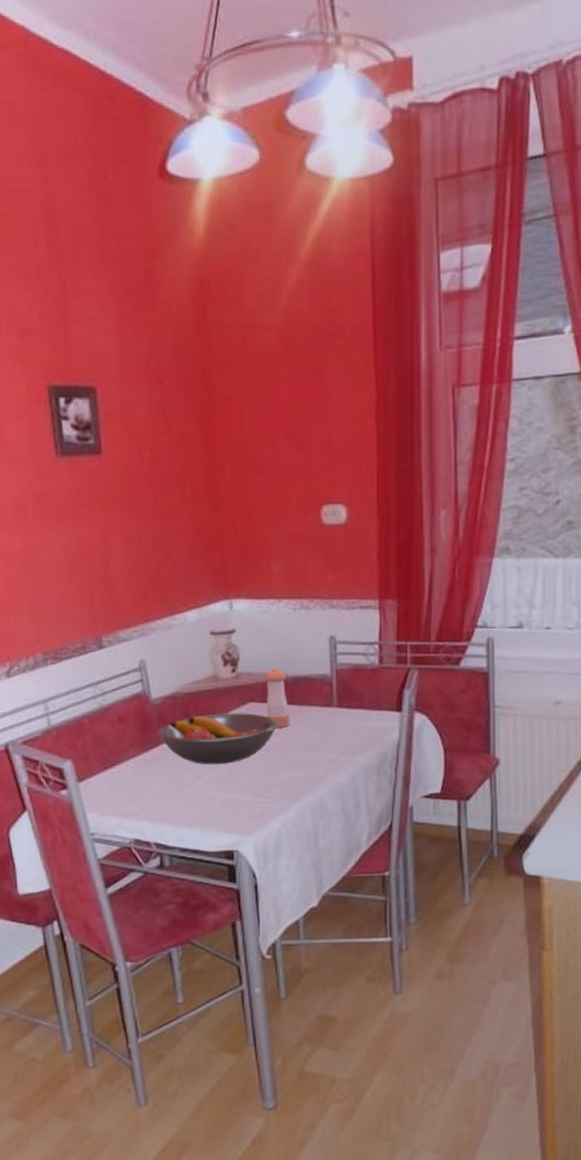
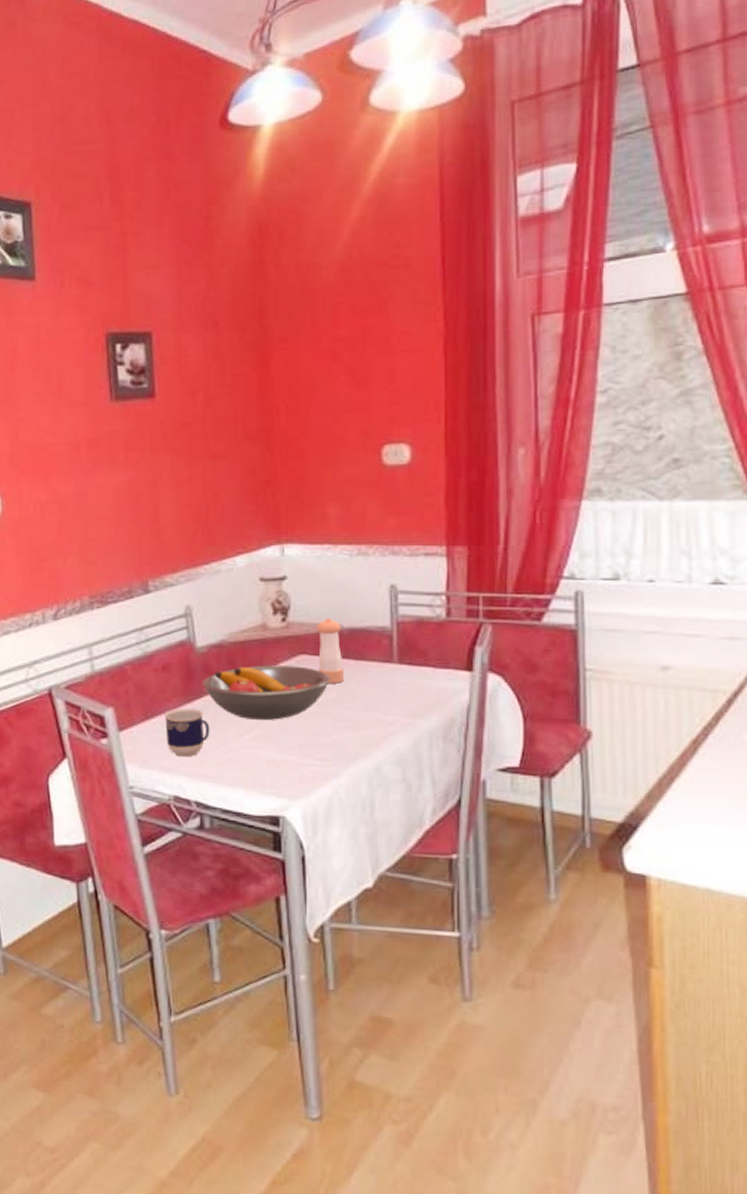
cup: none [122,757,167,803] -> present [164,709,210,757]

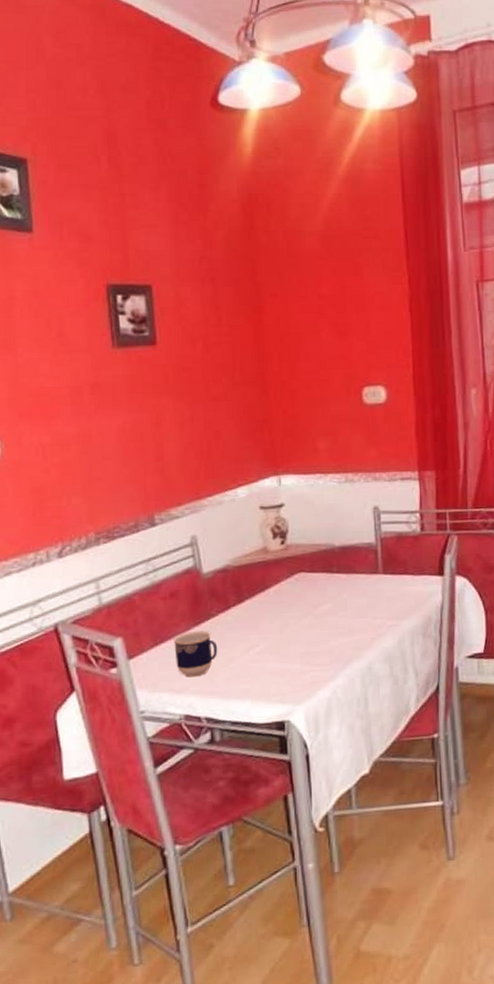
fruit bowl: present [202,665,331,721] -> none [209,583,326,636]
pepper shaker: present [317,618,343,684] -> none [312,539,337,596]

